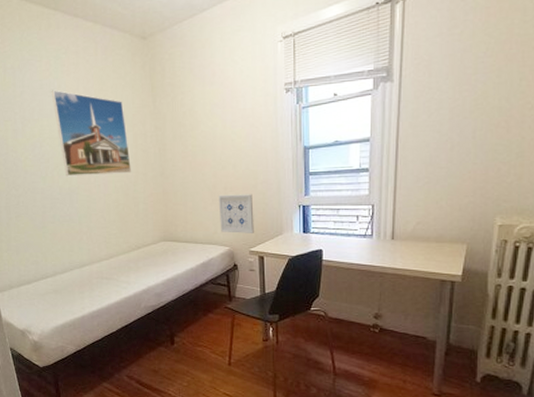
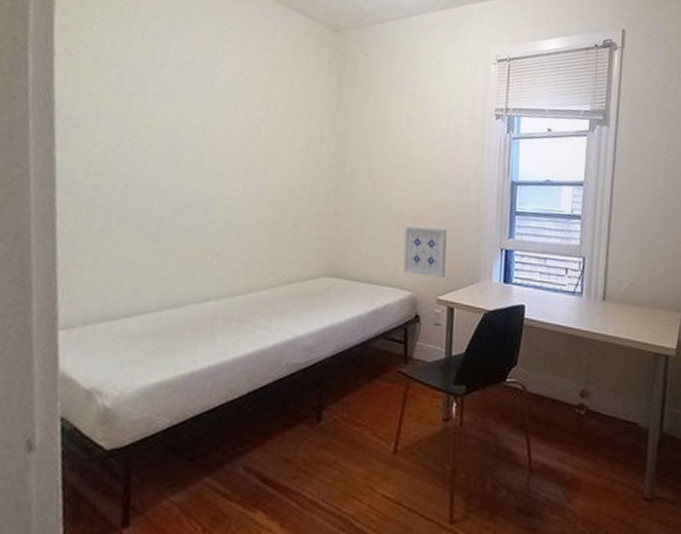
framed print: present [51,90,132,177] -> none [203,68,299,185]

